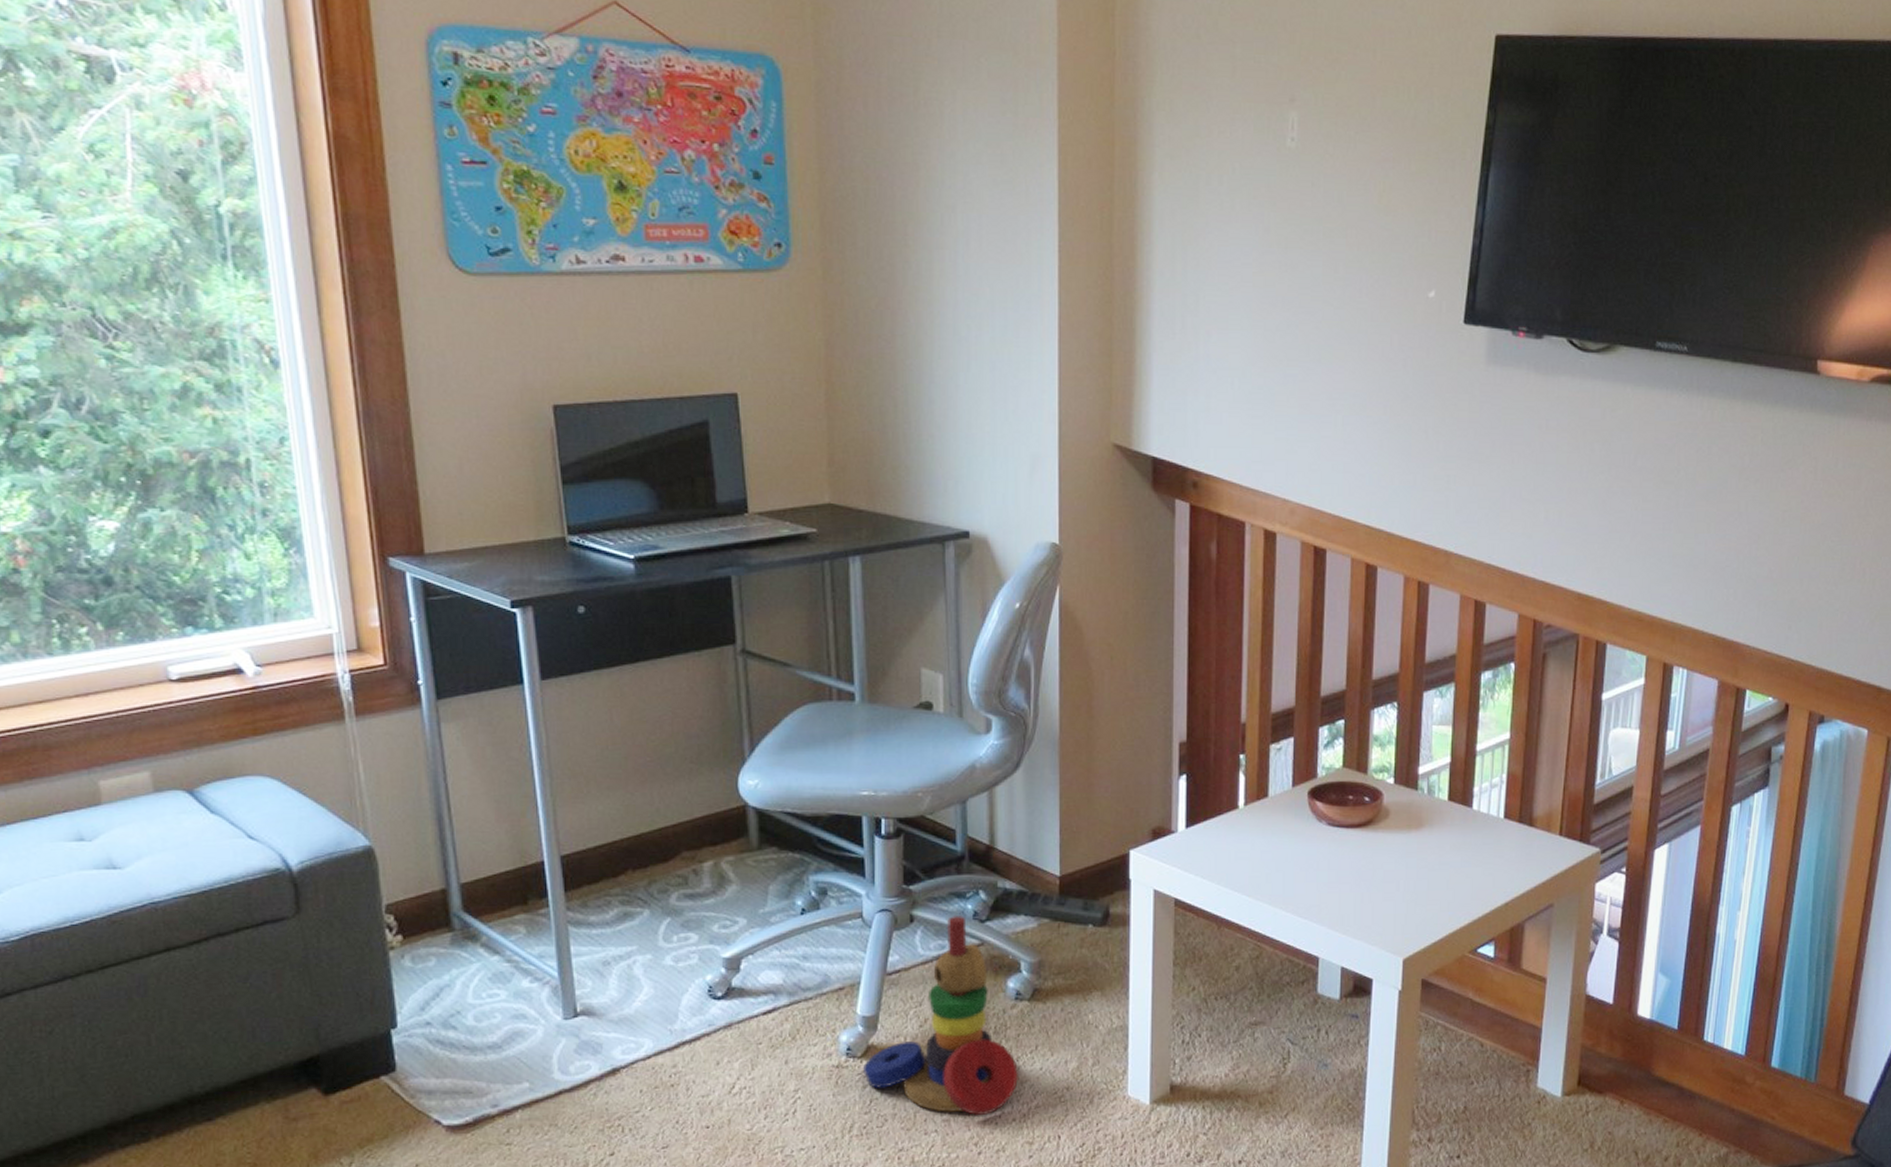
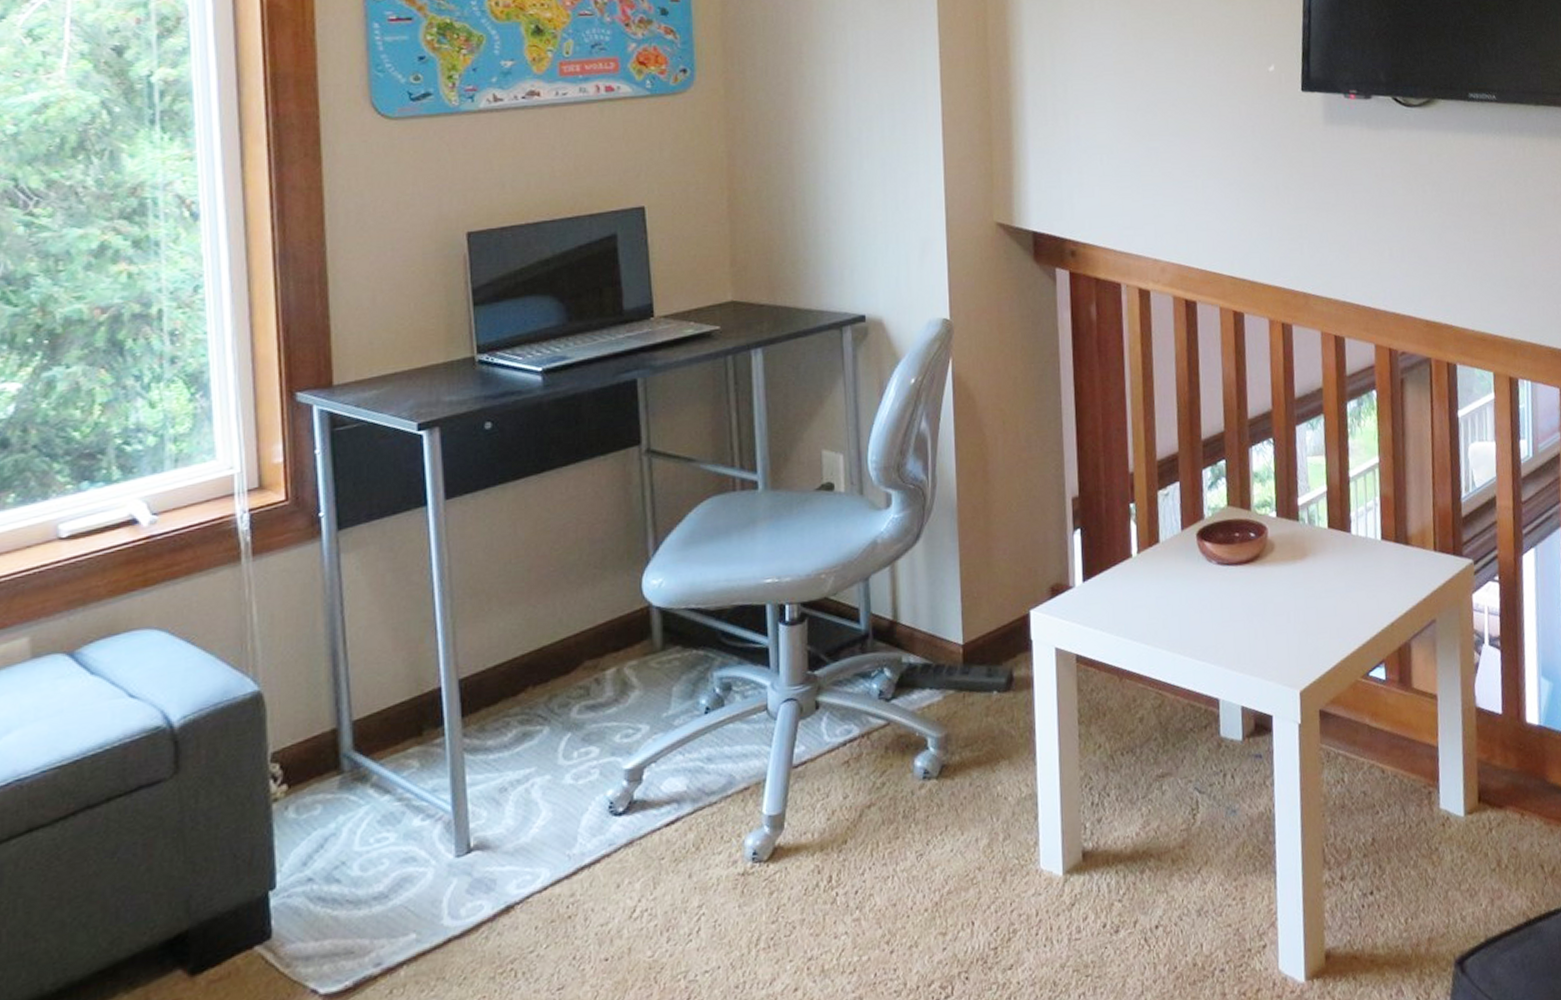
stacking toy: present [863,916,1020,1115] -> none [770,696,930,911]

